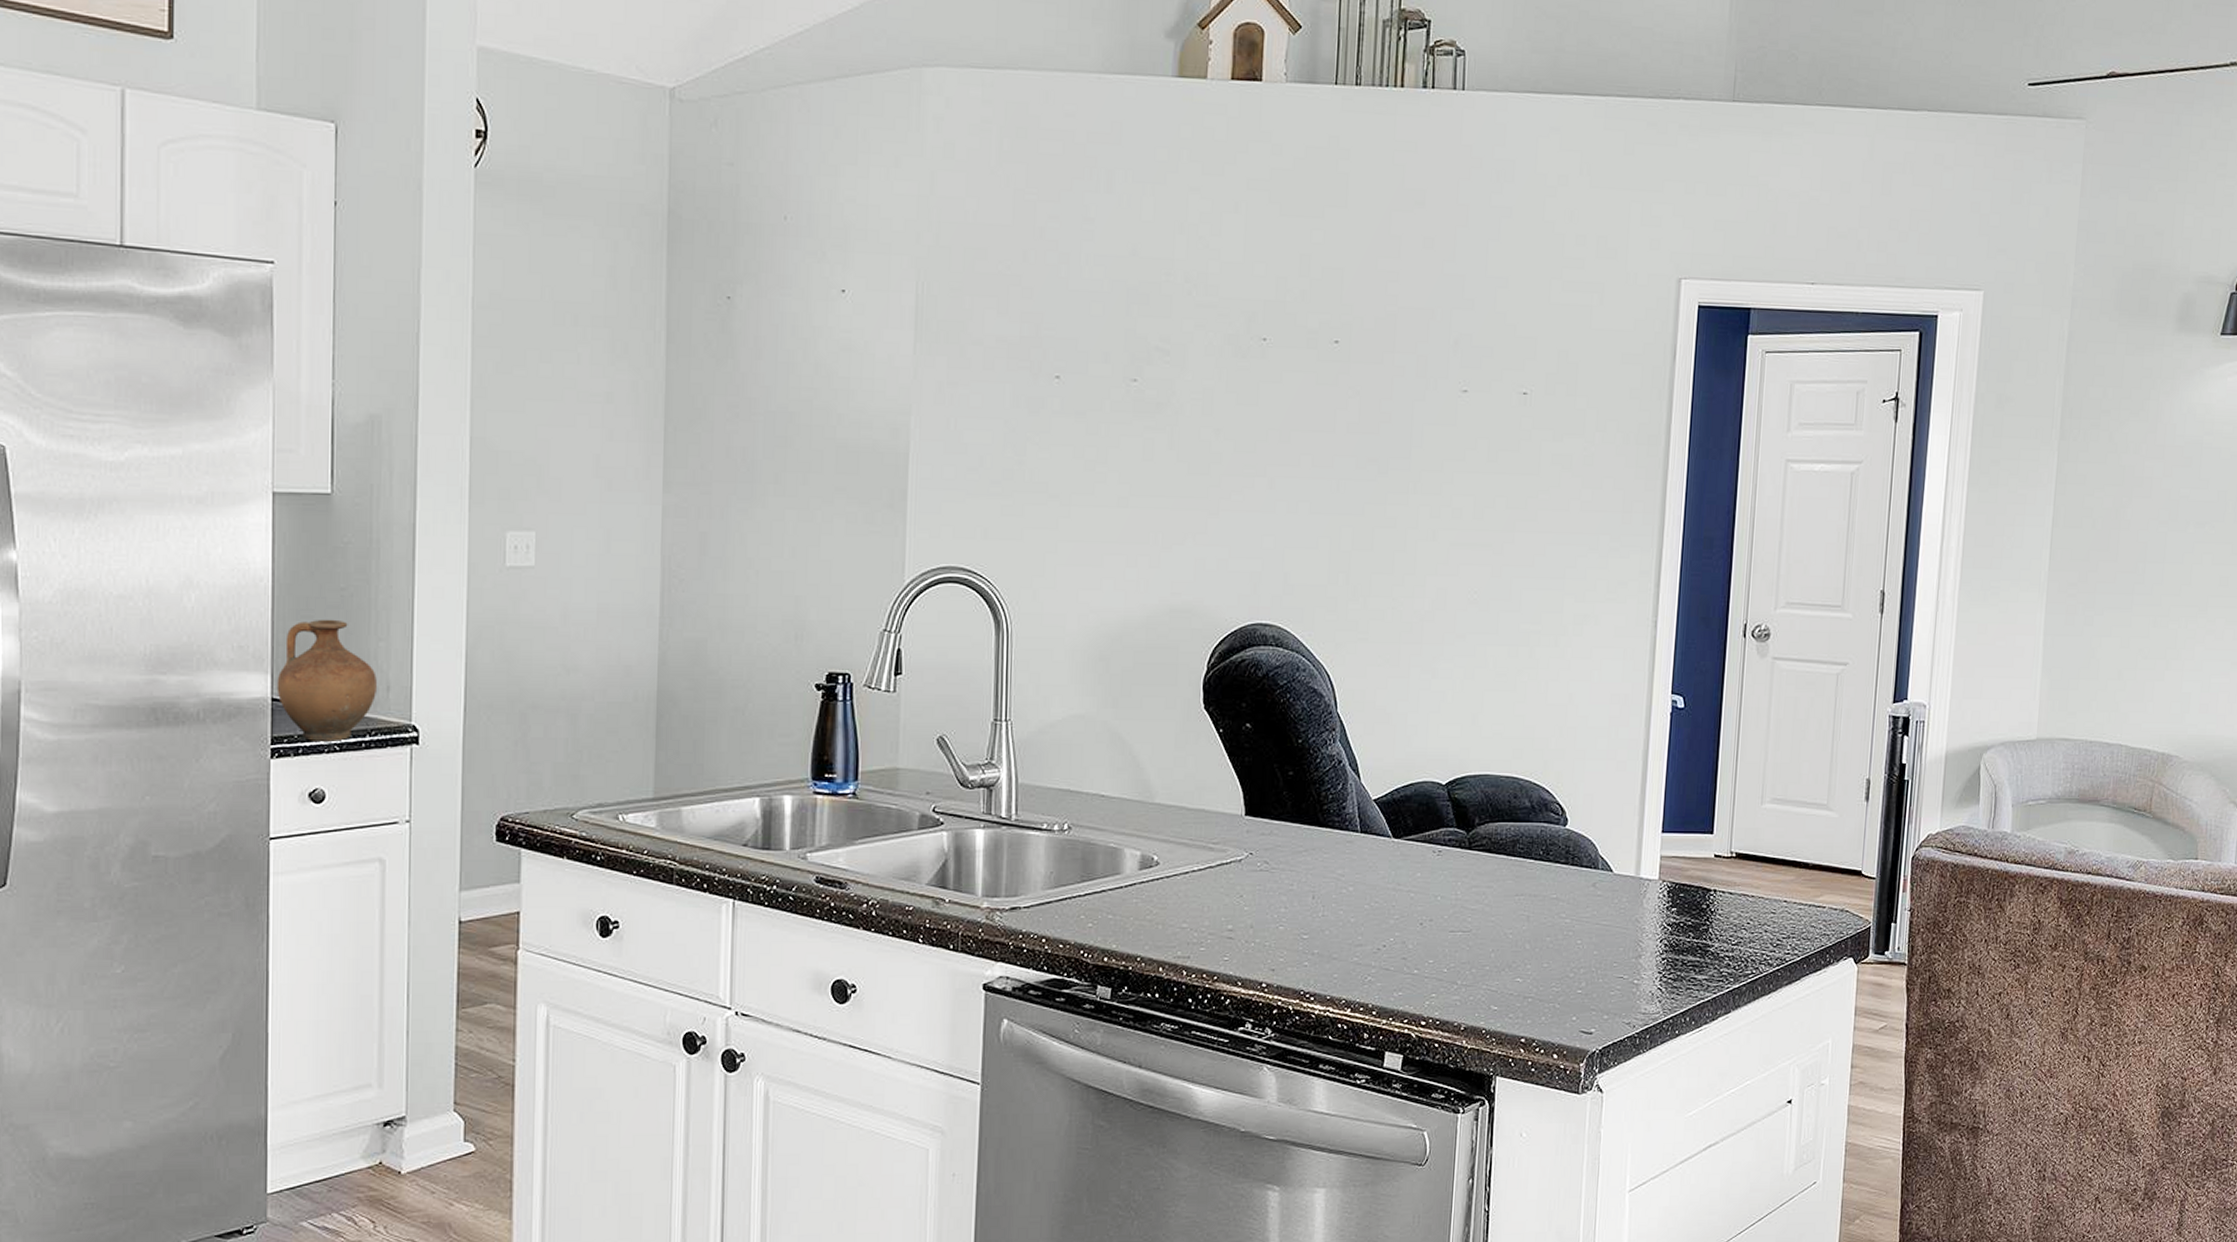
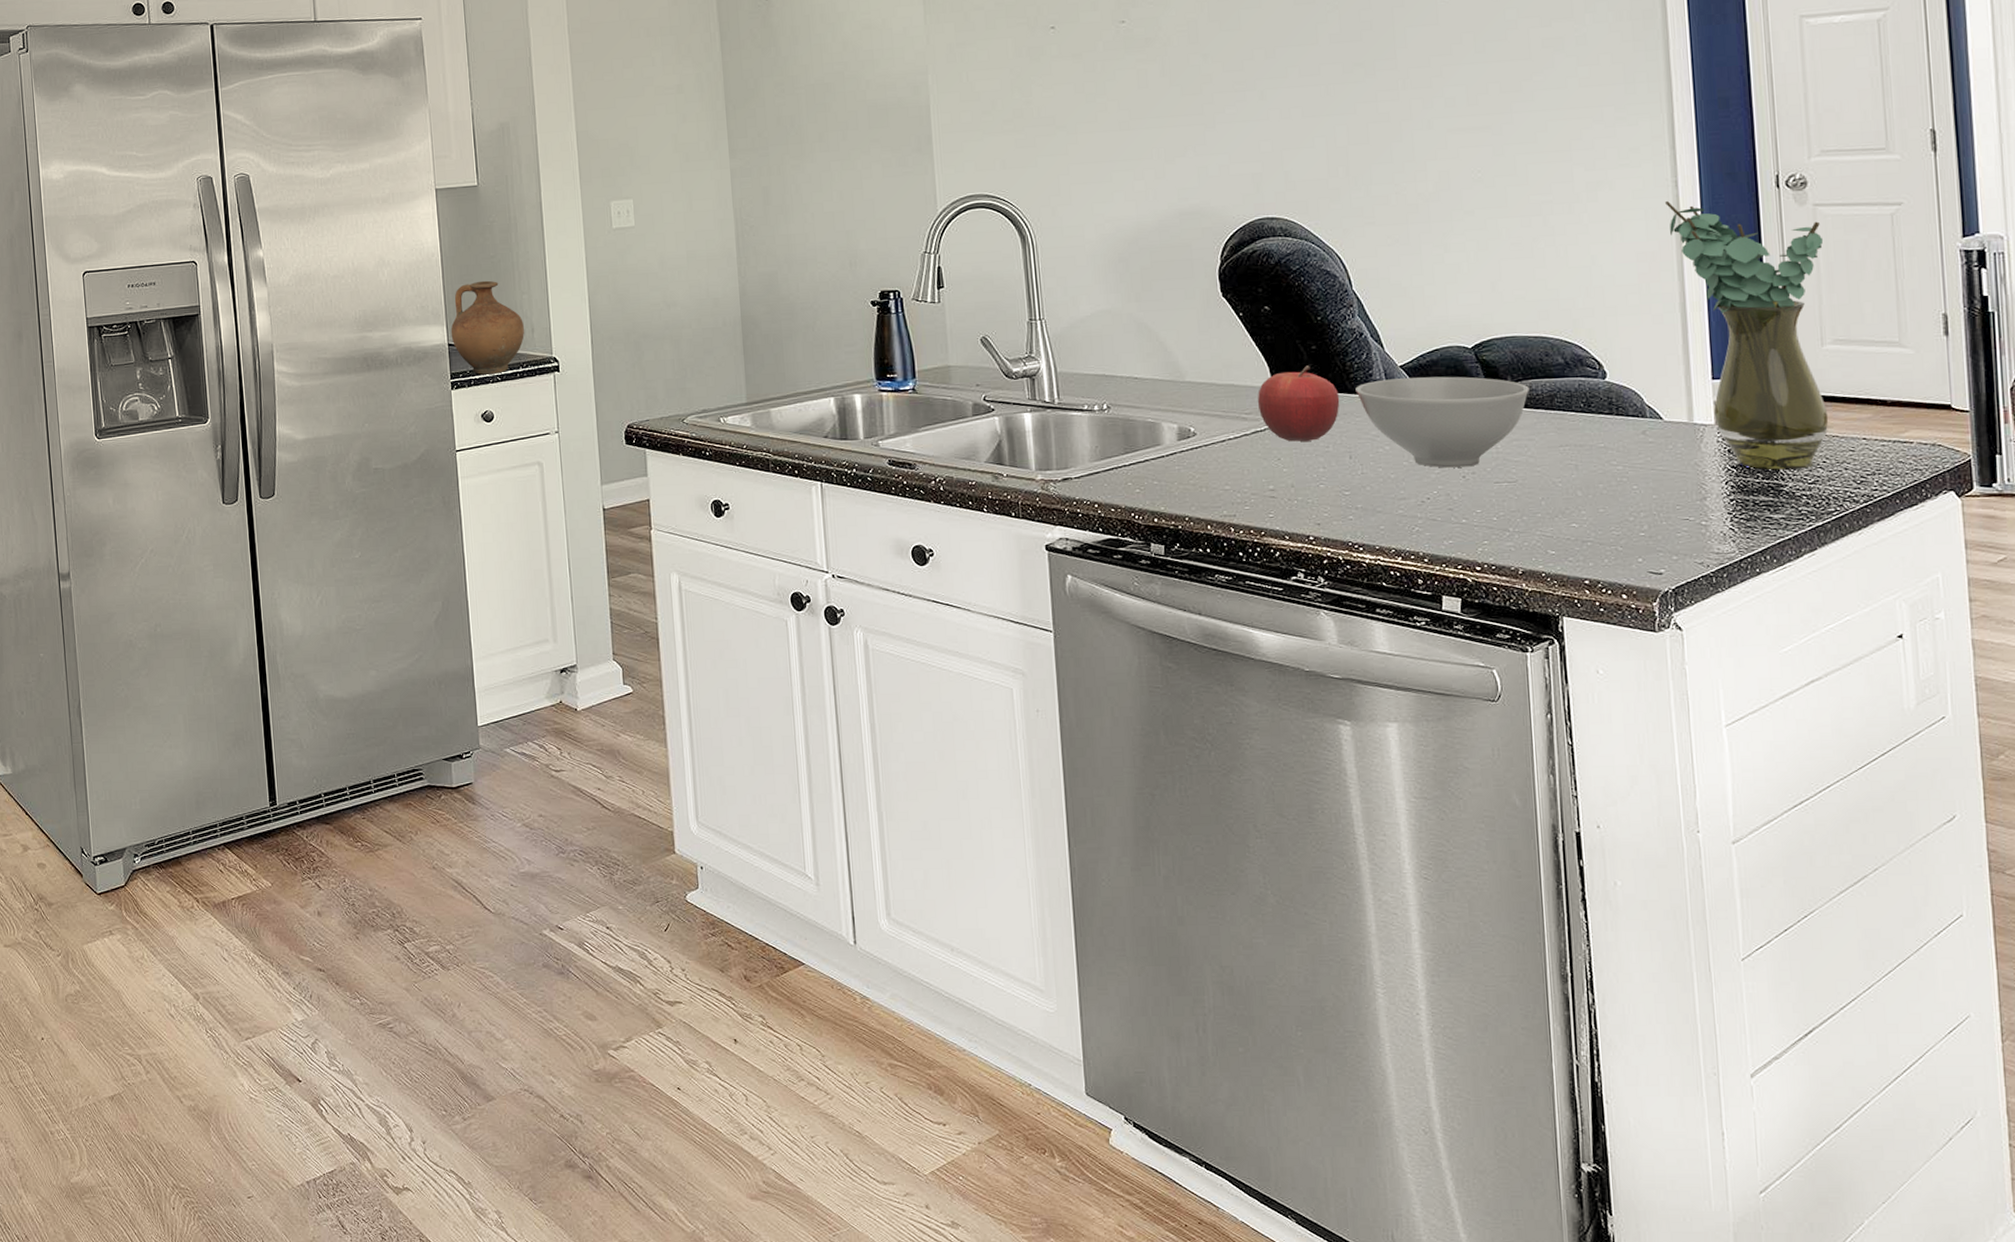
fruit: none [1226,793,1310,879] -> present [1257,365,1340,442]
bowl: none [1327,813,1495,914] -> present [1355,376,1529,468]
vase: none [1643,641,1777,930] -> present [1665,200,1829,470]

